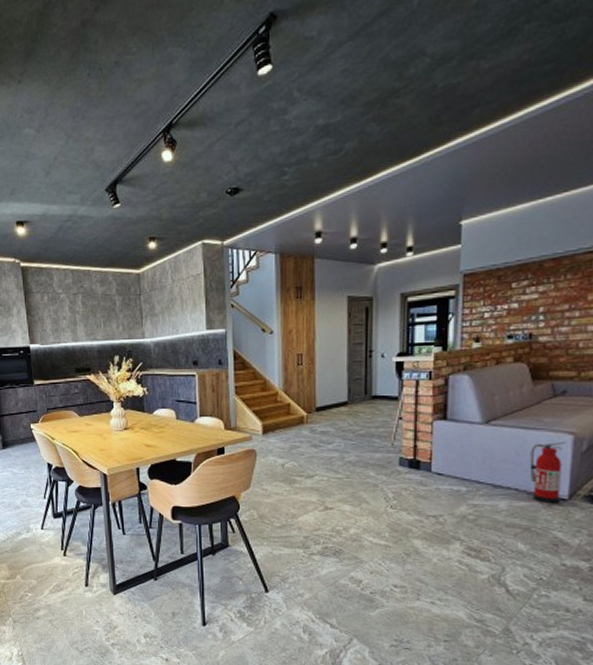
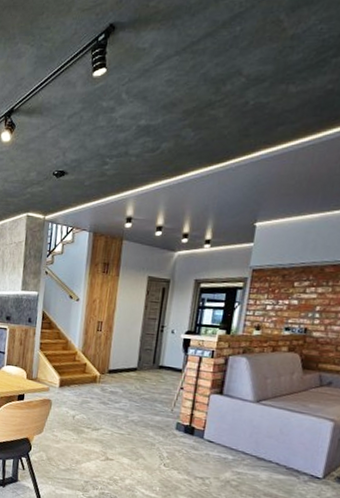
fire extinguisher: present [529,442,567,503] -> none [291,425,327,480]

